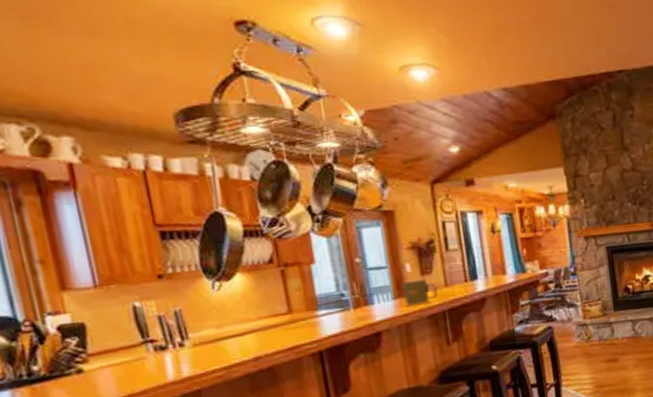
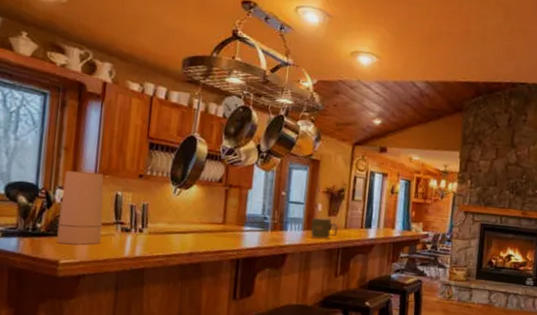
canister: none [50,284,131,385] -> present [56,170,104,245]

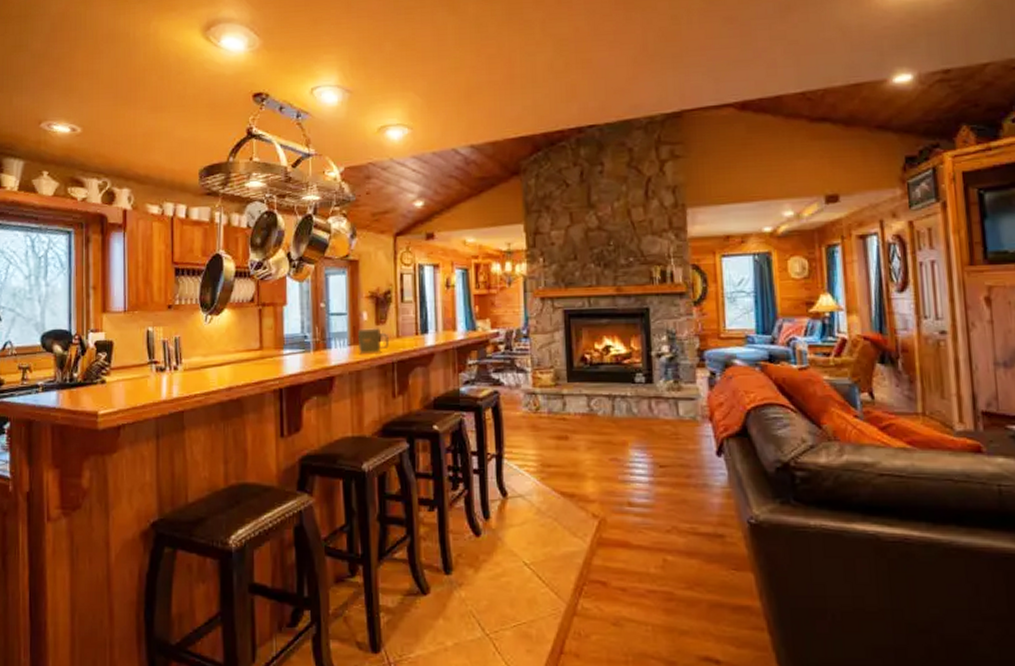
canister: present [56,170,104,245] -> none [94,310,137,393]

